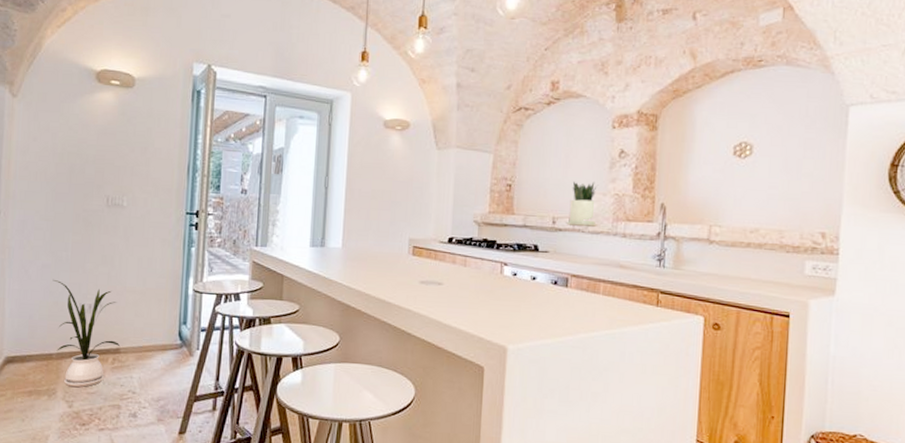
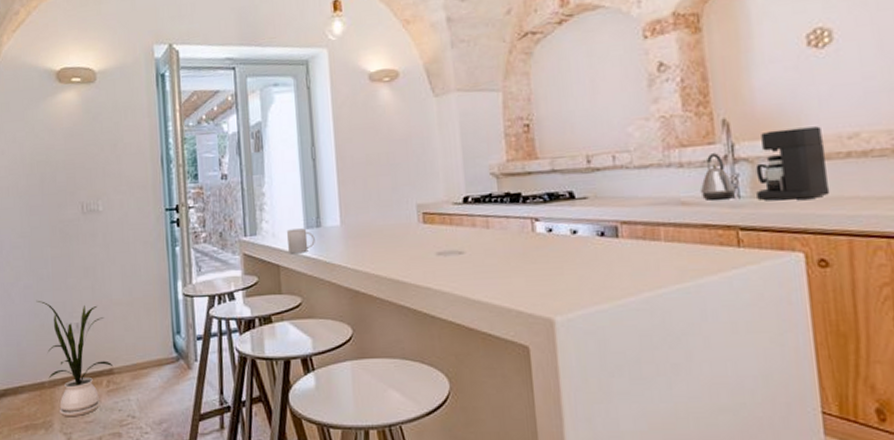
mug: none [293,245,318,268] -> present [287,228,315,254]
planter: present [566,182,598,228] -> none [604,106,645,164]
kettle: none [635,230,663,267] -> present [699,153,736,200]
coffee maker: none [677,218,732,276] -> present [755,126,831,200]

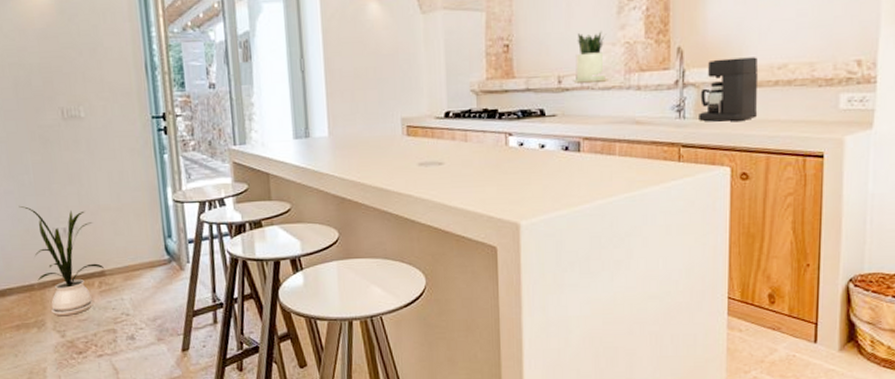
mug: present [287,228,315,254] -> none [276,138,304,163]
planter: none [604,106,645,164] -> present [573,31,609,85]
kettle: present [699,153,736,200] -> none [652,78,682,120]

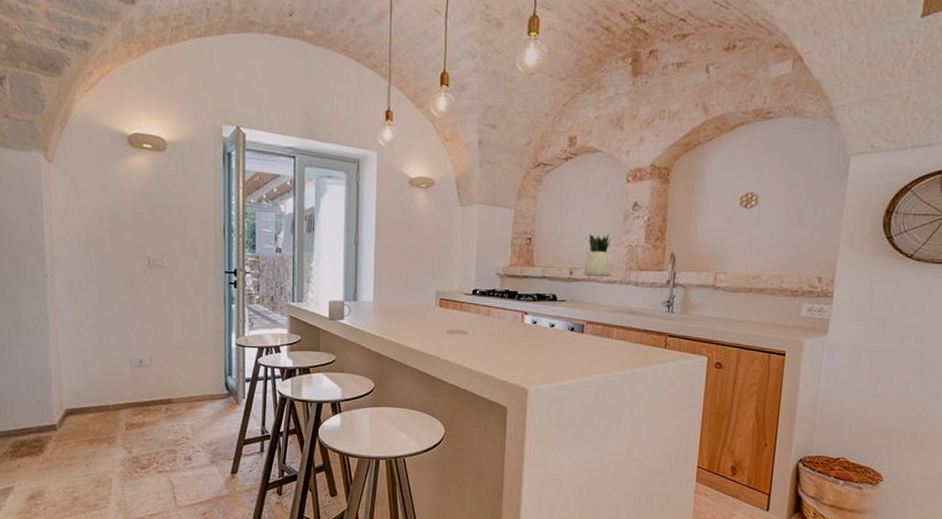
house plant: present [18,205,105,317] -> none [103,337,172,436]
mug: none [276,138,304,163] -> present [328,300,351,321]
coffee maker: present [699,57,758,122] -> none [684,266,737,320]

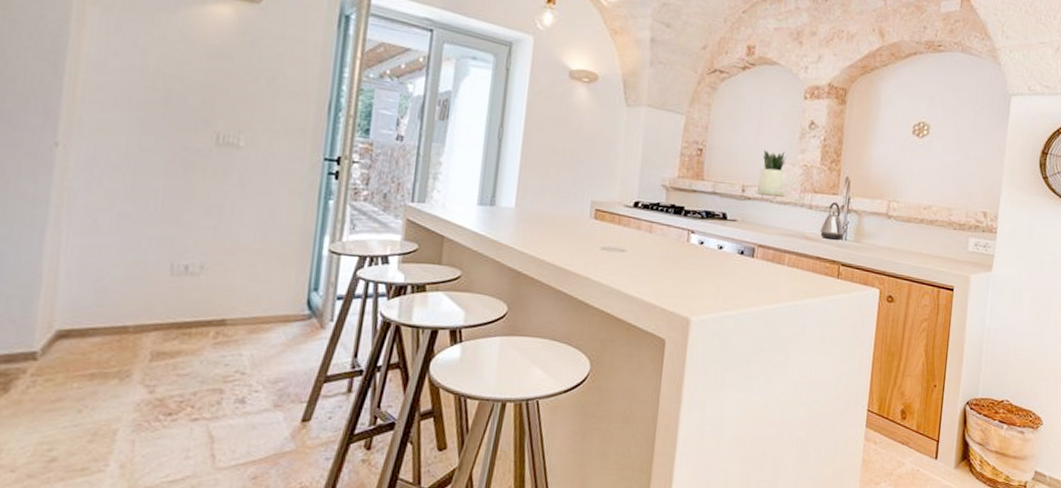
mug: present [328,300,351,321] -> none [456,203,487,228]
kettle: none [646,278,671,313] -> present [820,202,845,240]

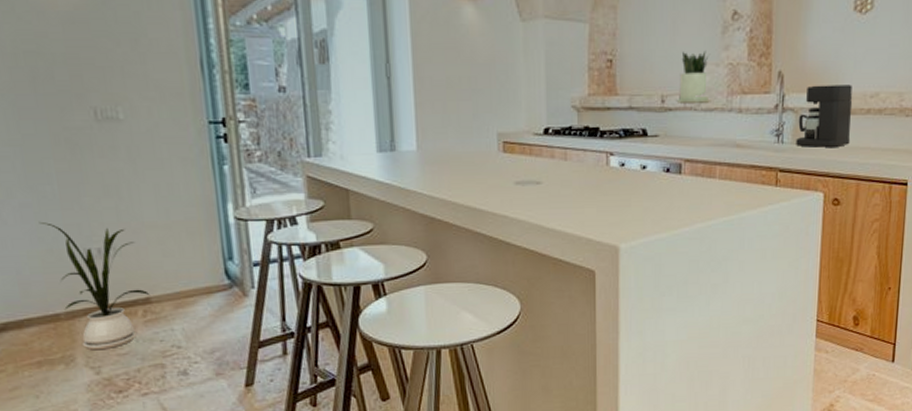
house plant: none [133,232,227,369] -> present [38,221,151,351]
kettle: present [820,202,845,240] -> none [752,102,781,144]
coffee maker: none [857,192,909,250] -> present [796,85,852,148]

